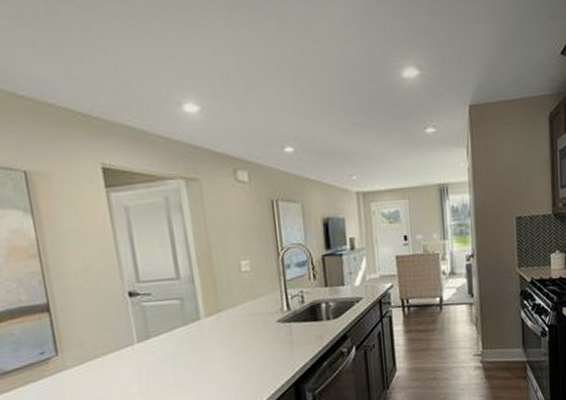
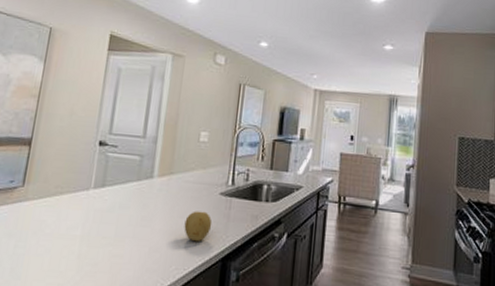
fruit: none [246,342,277,373] -> present [184,211,212,242]

